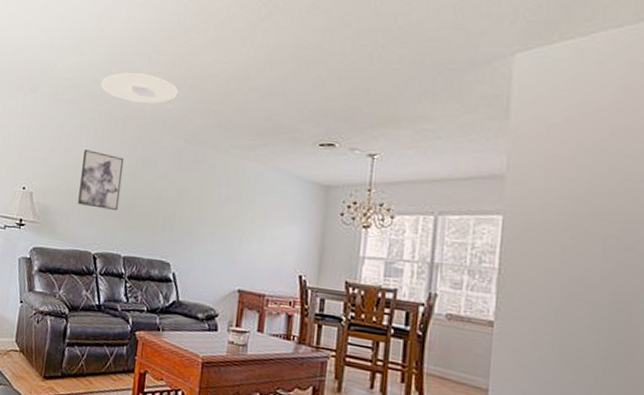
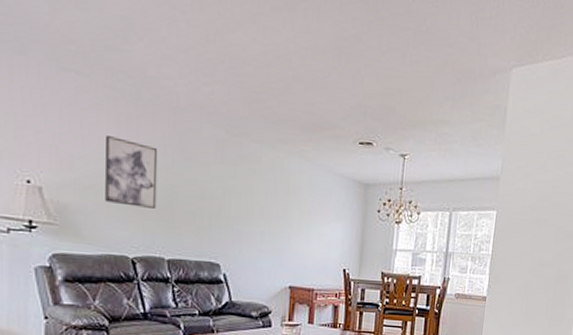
ceiling light: present [101,73,178,104] -> none [119,41,215,85]

